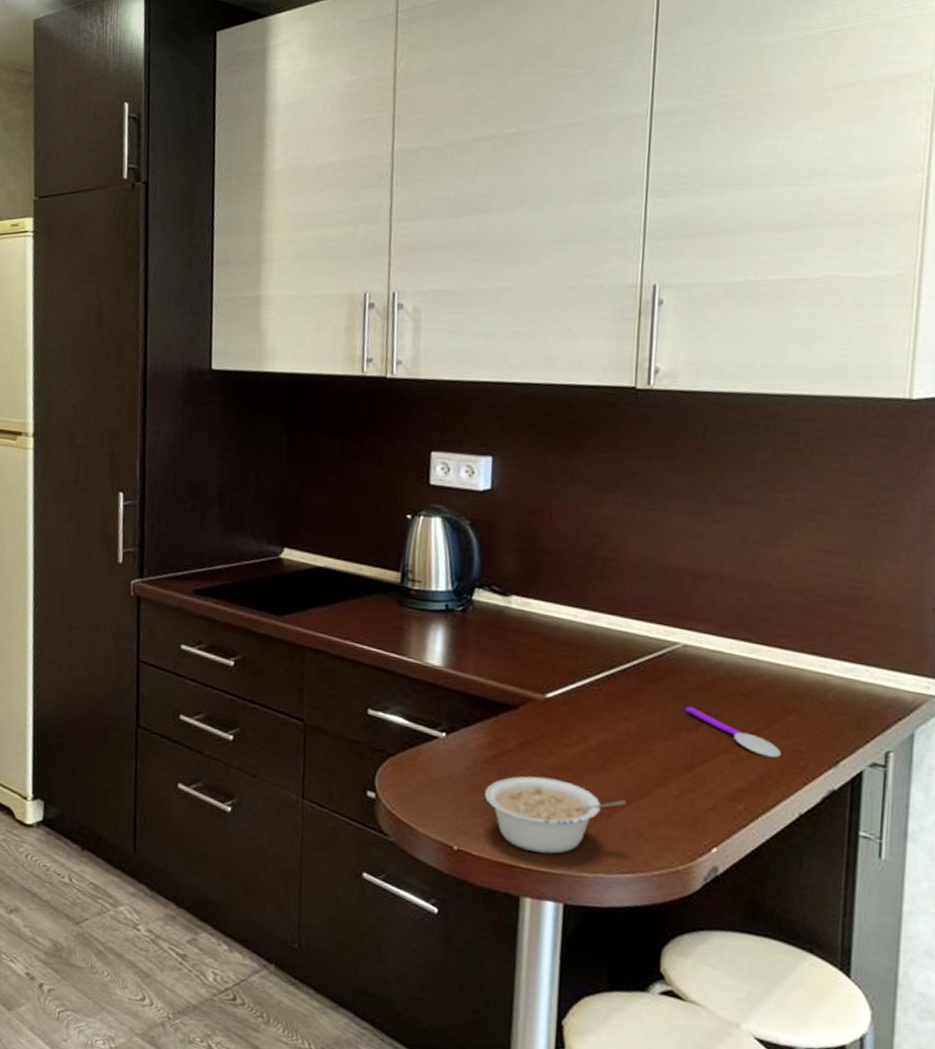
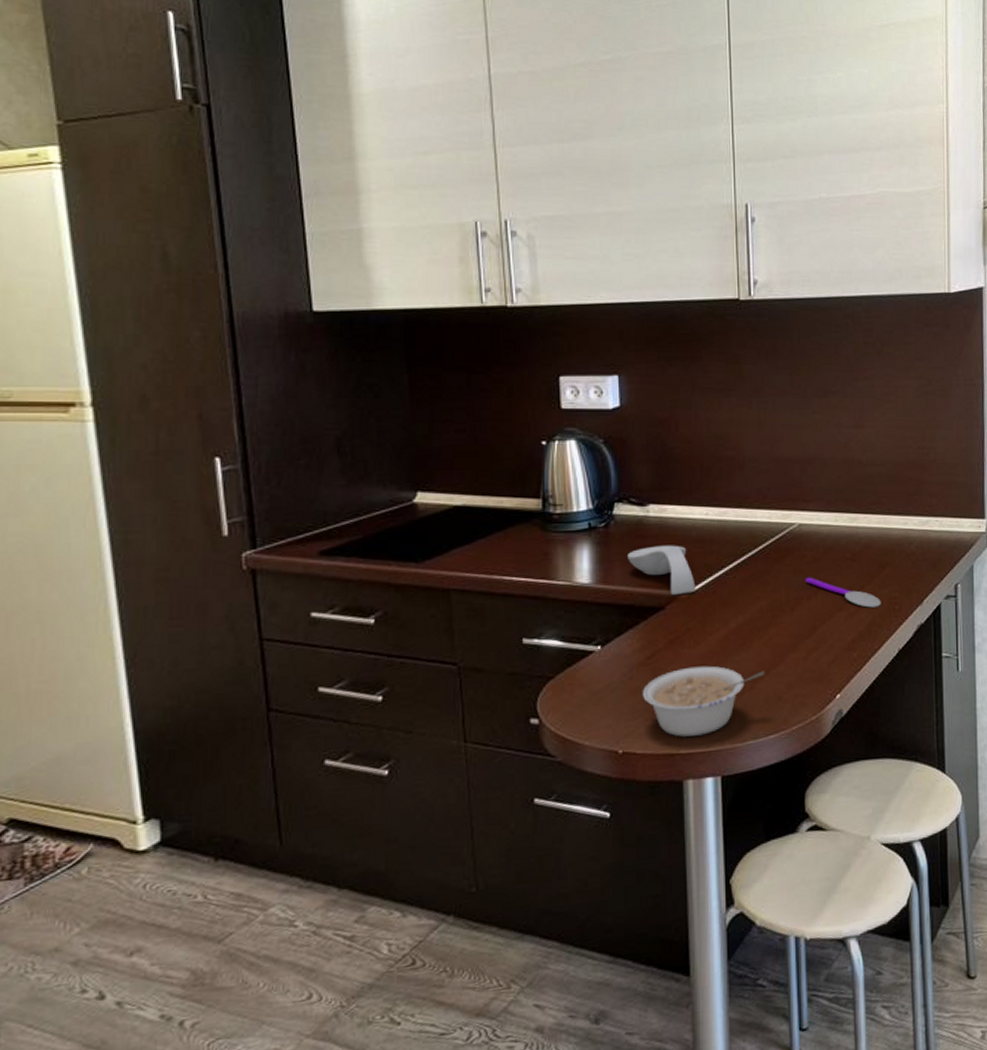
spoon rest: none [482,639,555,698] -> present [626,545,696,596]

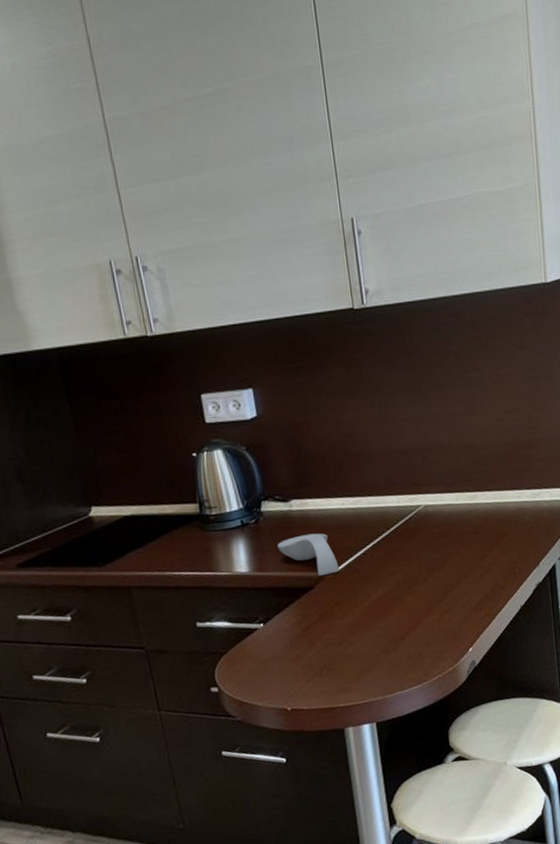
legume: present [642,665,765,737] -> none [302,632,406,693]
spoon: present [805,577,881,608] -> none [434,550,503,573]

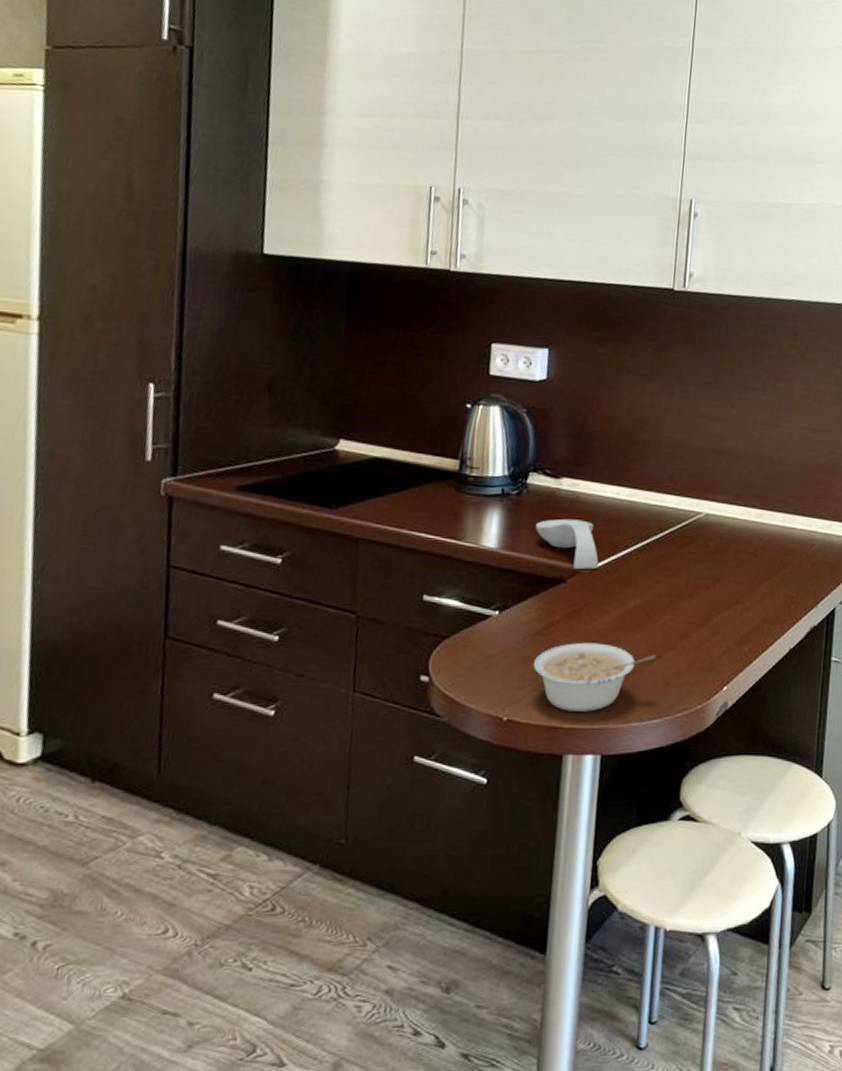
legume: none [302,632,406,693] -> present [533,642,657,712]

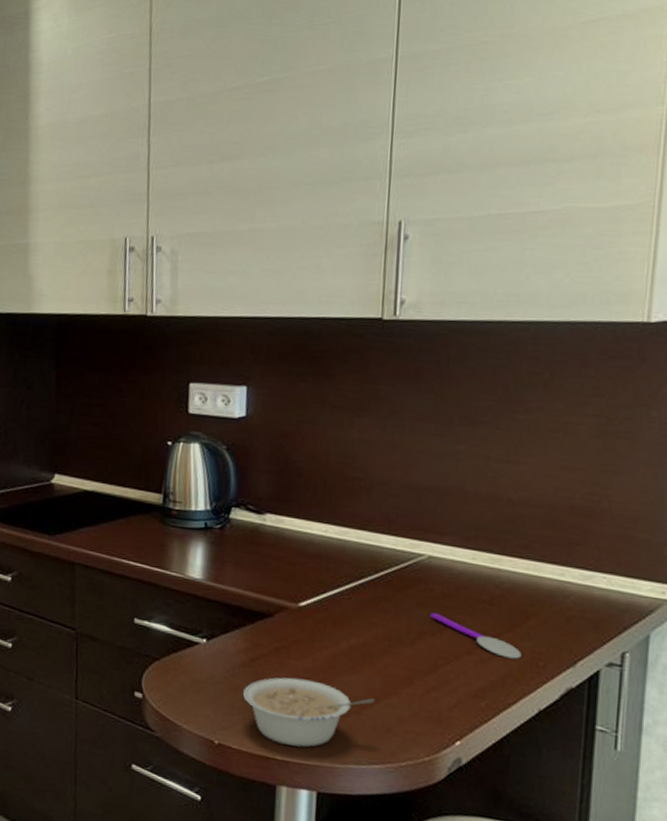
spoon rest: present [535,518,599,570] -> none [239,554,308,606]
spoon: none [706,566,778,604] -> present [430,612,522,659]

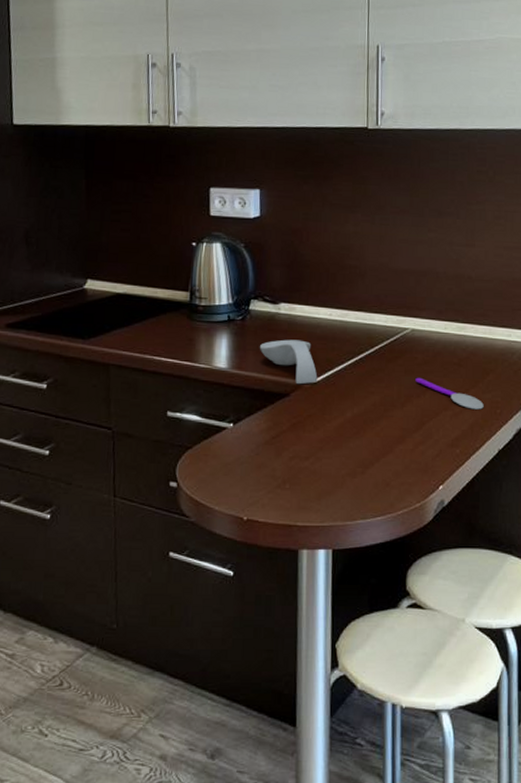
spoon rest: none [239,554,308,606] -> present [259,339,318,385]
legume: present [242,677,375,748] -> none [266,449,376,511]

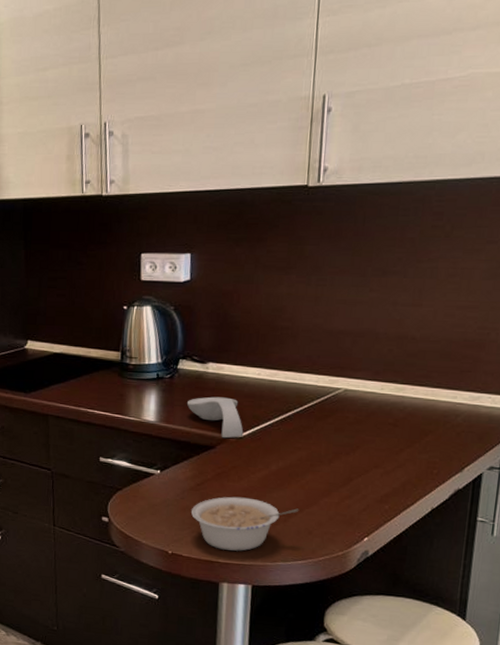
legume: none [266,449,376,511] -> present [190,496,299,551]
spoon: present [415,377,484,410] -> none [345,435,419,469]

